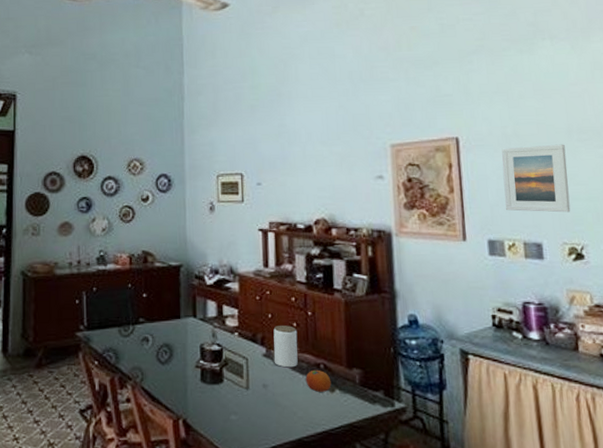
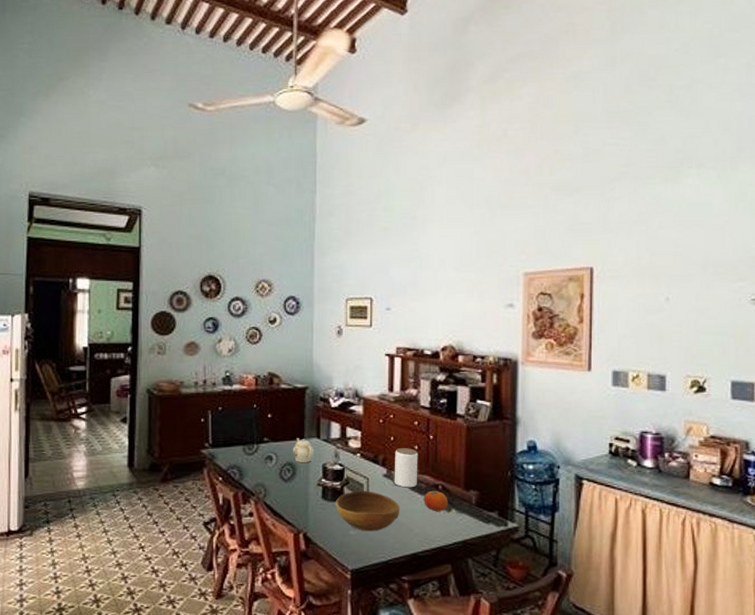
teapot: none [169,318,191,343] -> present [293,438,314,462]
bowl: none [214,371,282,416] -> present [335,490,400,532]
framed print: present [501,144,571,213] -> none [633,277,699,346]

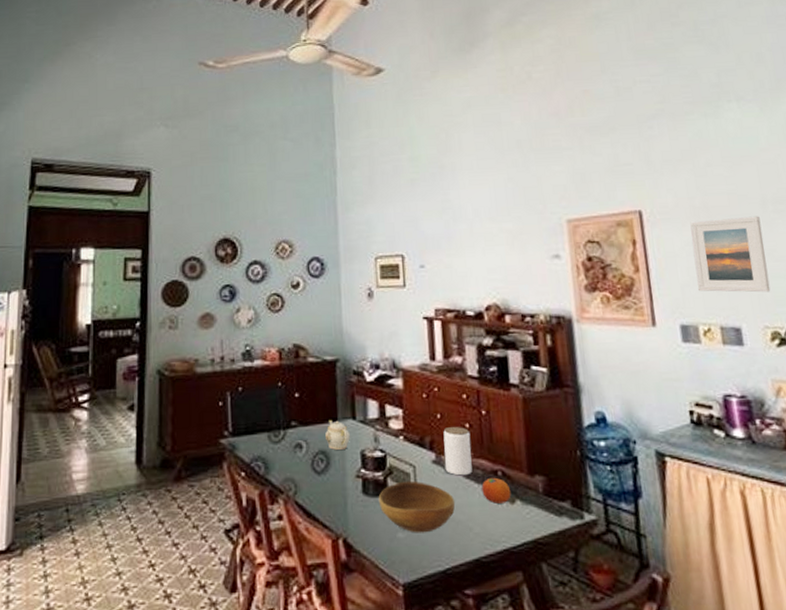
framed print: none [633,277,699,346] -> present [690,216,771,293]

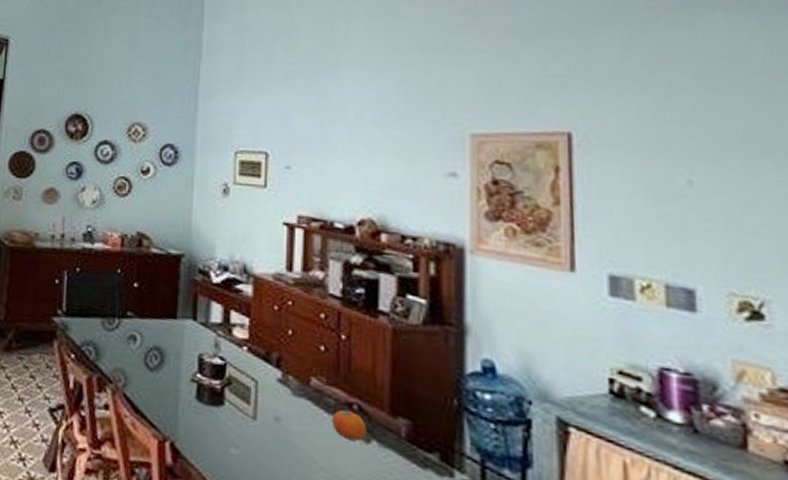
teapot: present [325,420,350,450] -> none [162,317,188,350]
bowl: present [378,481,456,533] -> none [213,395,300,455]
jar: present [443,427,472,476] -> none [291,346,325,402]
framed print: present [690,216,771,293] -> none [637,152,745,252]

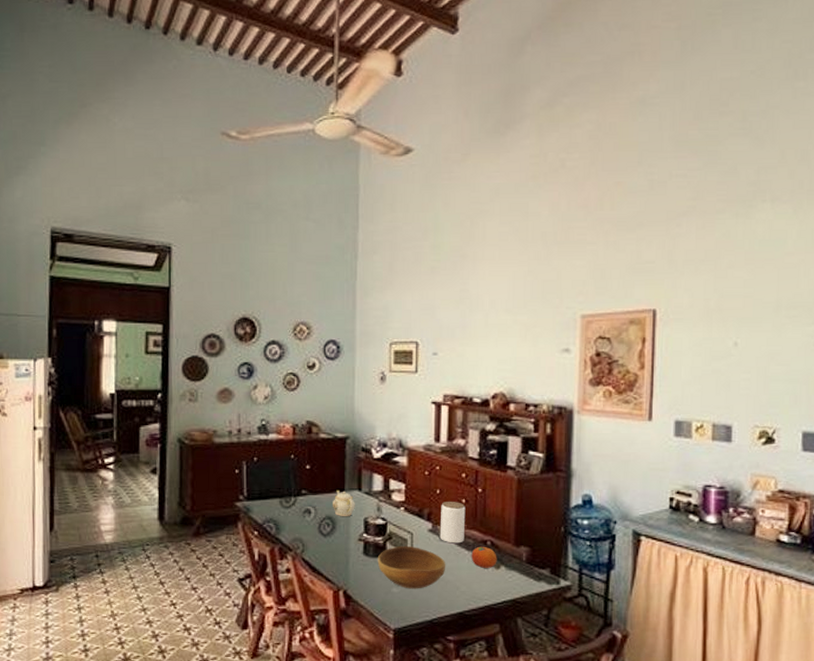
teapot: none [162,317,188,350] -> present [333,491,355,516]
bowl: none [213,395,300,455] -> present [377,545,446,589]
jar: none [291,346,325,402] -> present [439,502,466,544]

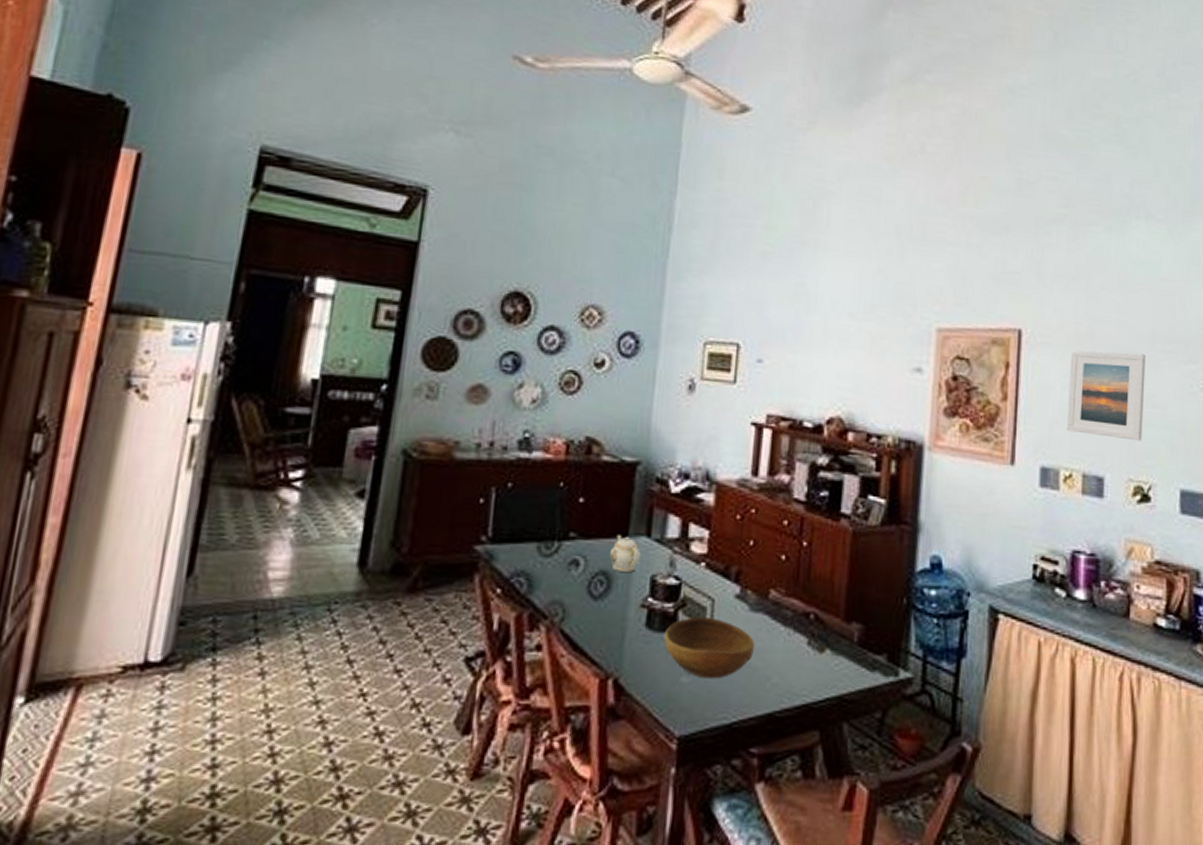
jar: present [439,502,466,544] -> none [749,557,786,616]
fruit: present [471,546,497,568] -> none [788,620,822,651]
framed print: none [697,320,771,394] -> present [1066,350,1146,441]

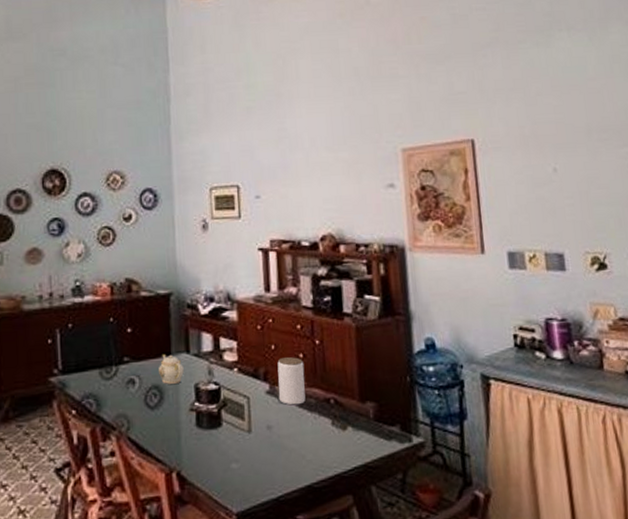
bowl: present [663,616,756,679] -> none [212,412,289,463]
jar: none [749,557,786,616] -> present [277,357,306,405]
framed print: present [1066,350,1146,441] -> none [519,144,592,219]

